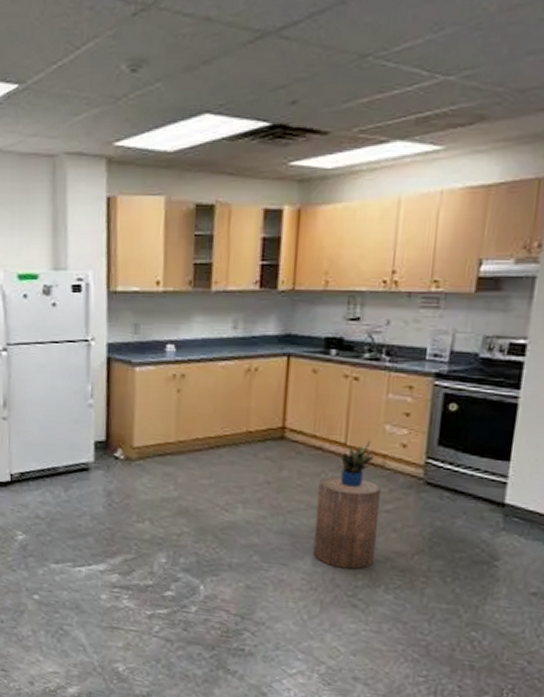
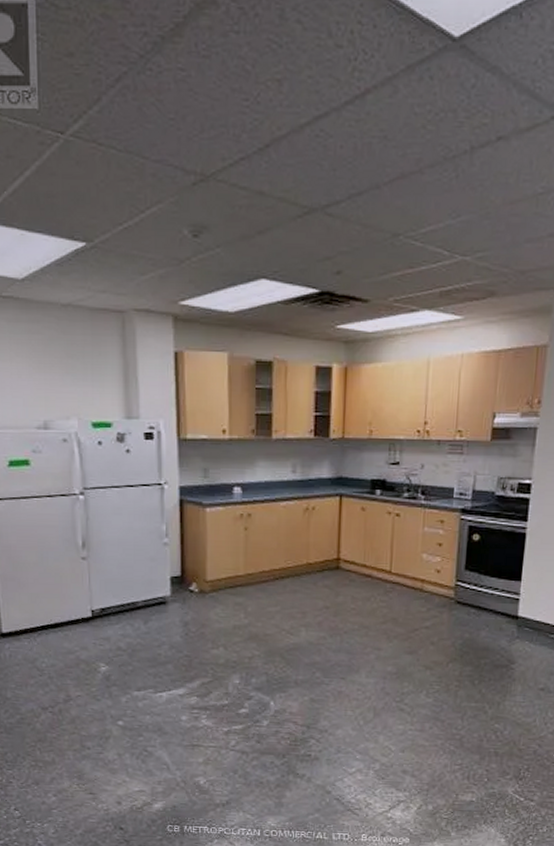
stool: present [313,476,382,570] -> none [366,599,421,679]
potted plant: present [340,441,375,487] -> none [387,568,415,608]

